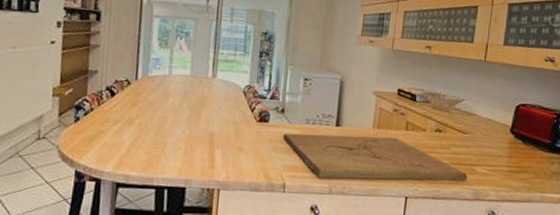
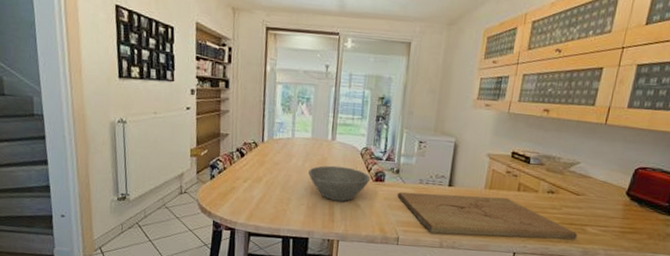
bowl: none [185,105,254,146] -> present [307,165,371,202]

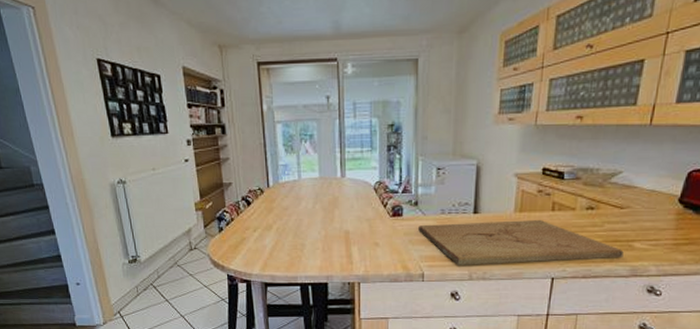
bowl: present [307,165,371,202] -> none [319,204,387,242]

